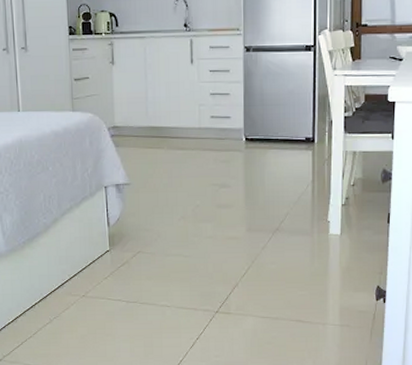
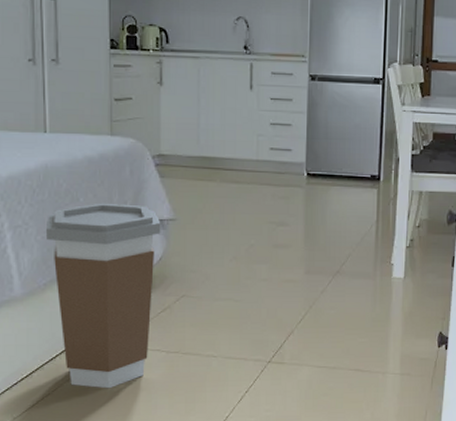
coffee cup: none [22,170,118,333] -> present [45,203,161,389]

